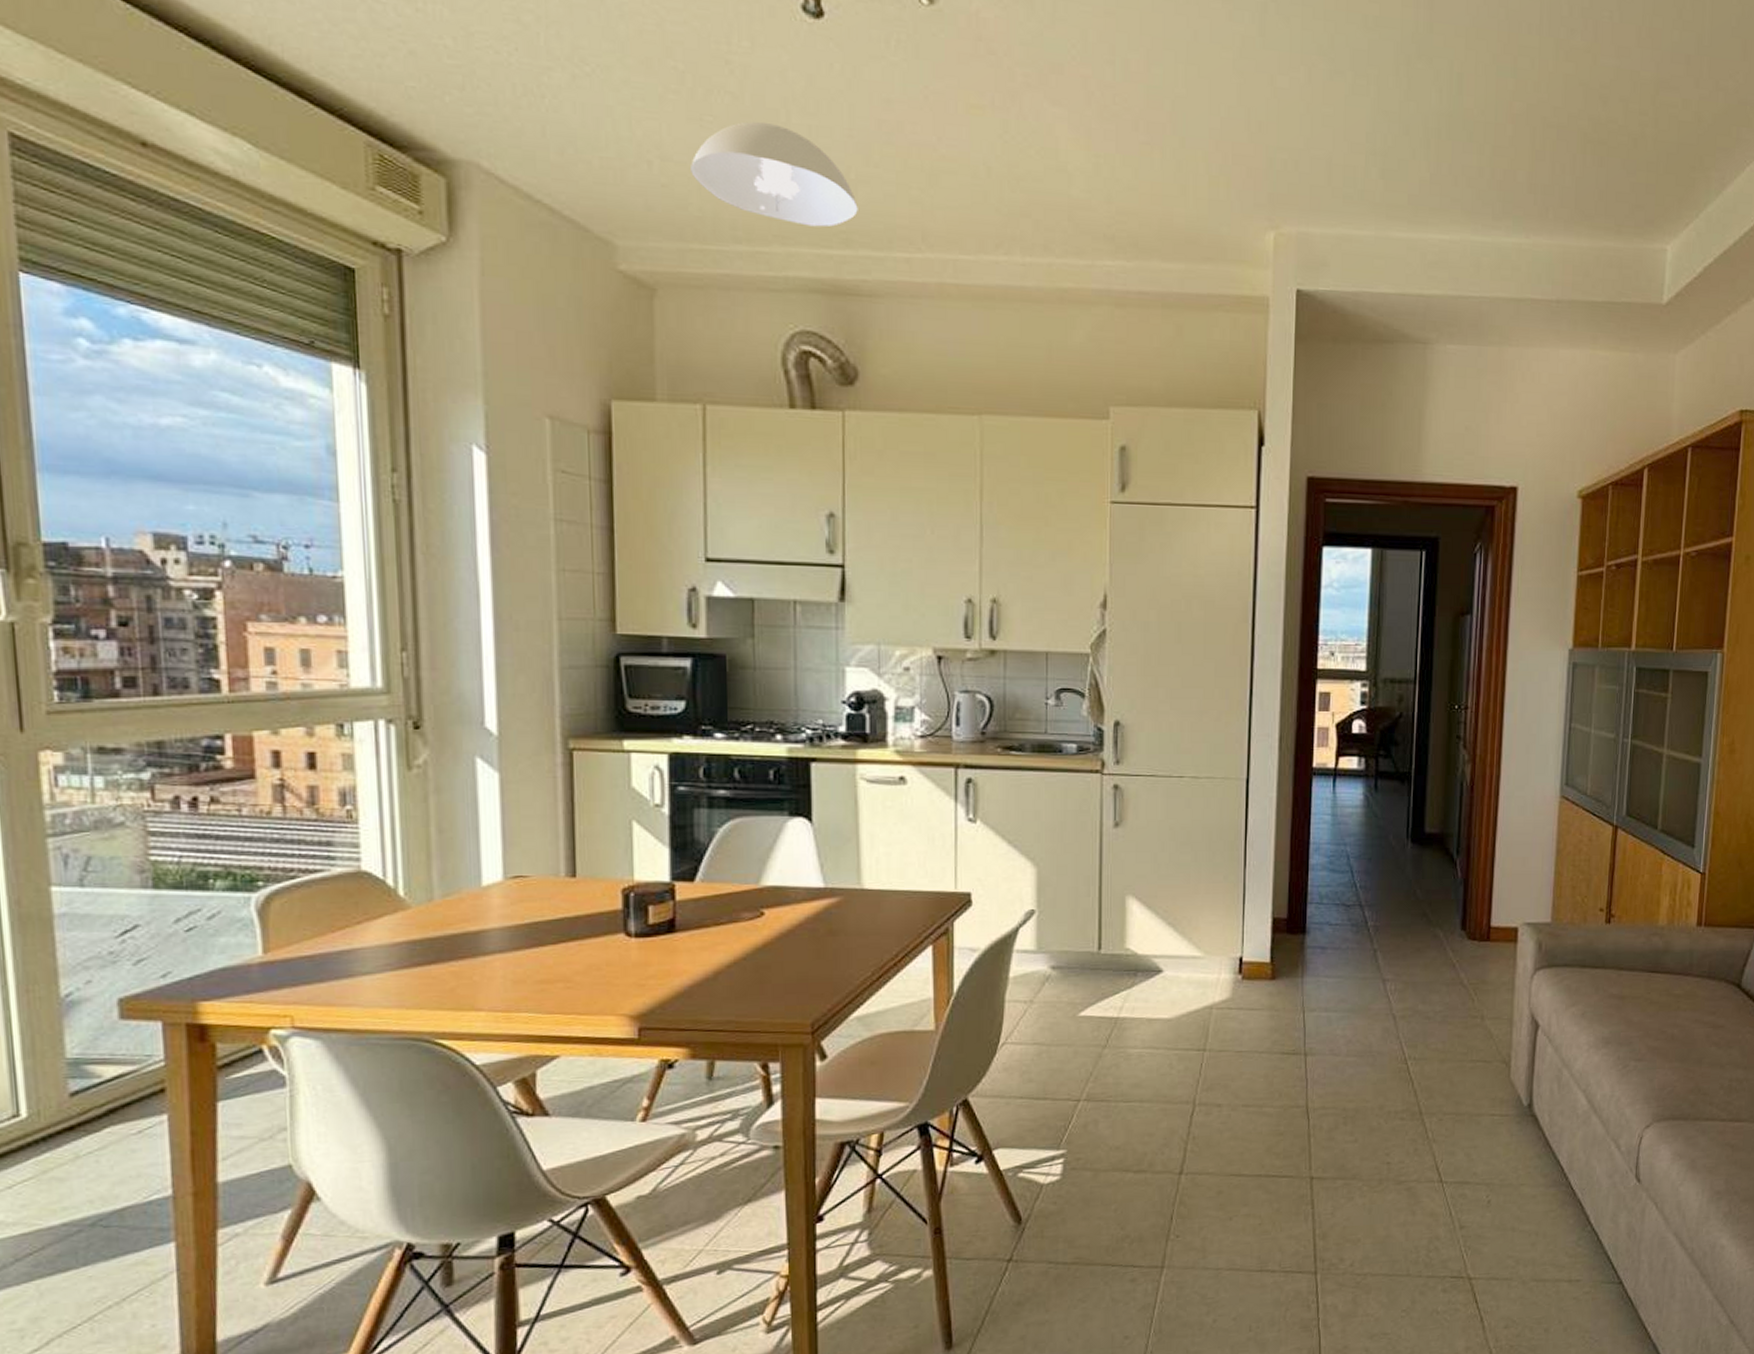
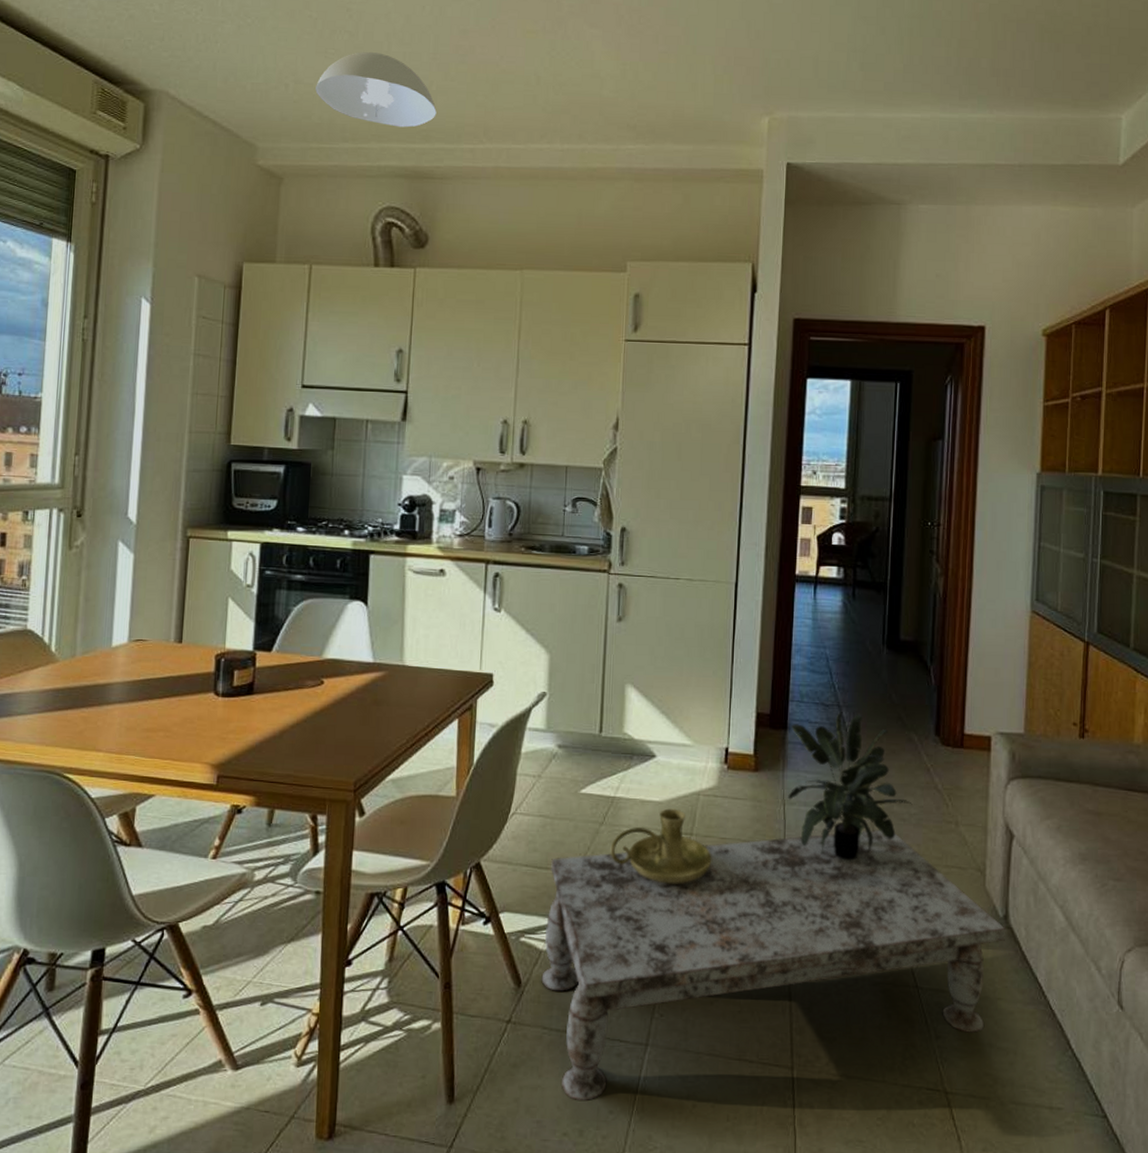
coffee table: none [1044,1030,1530,1331] -> present [541,830,1006,1102]
candle holder: none [1115,1025,1228,1104] -> present [610,808,712,884]
potted plant: none [1308,912,1438,1064] -> present [788,712,912,861]

